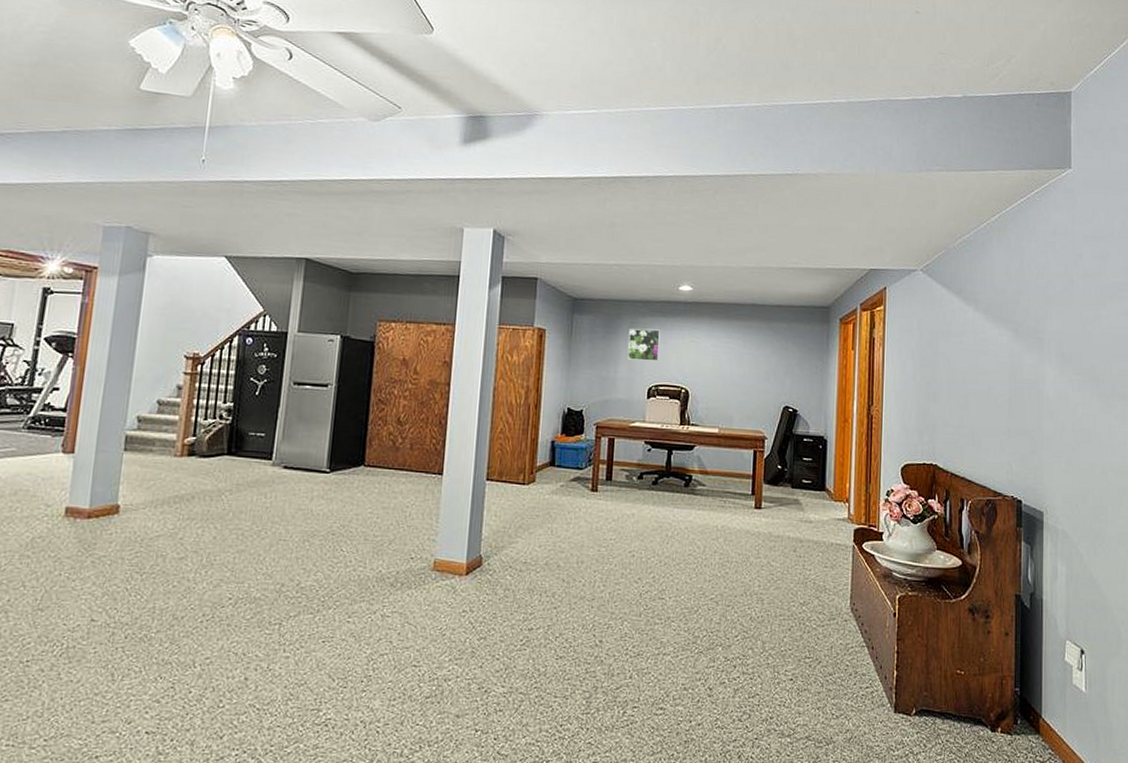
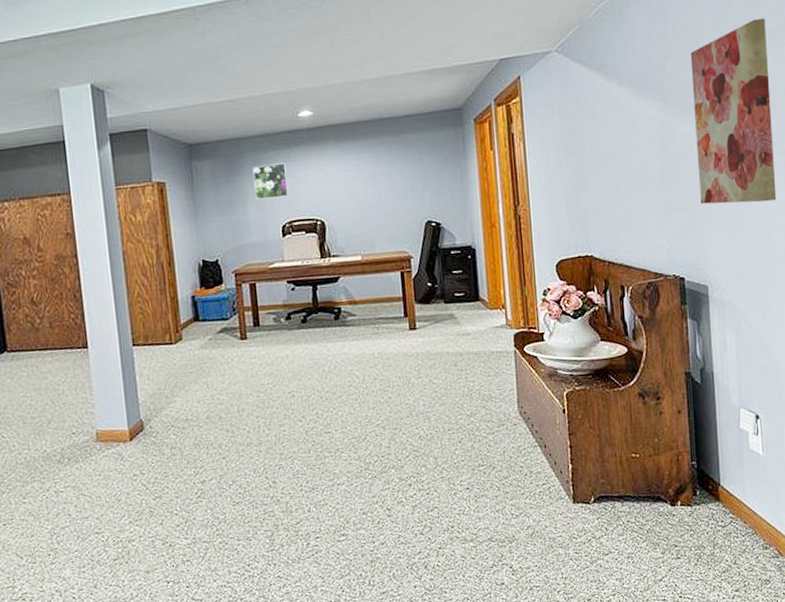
wall art: none [1041,272,1113,441] -> present [690,18,777,204]

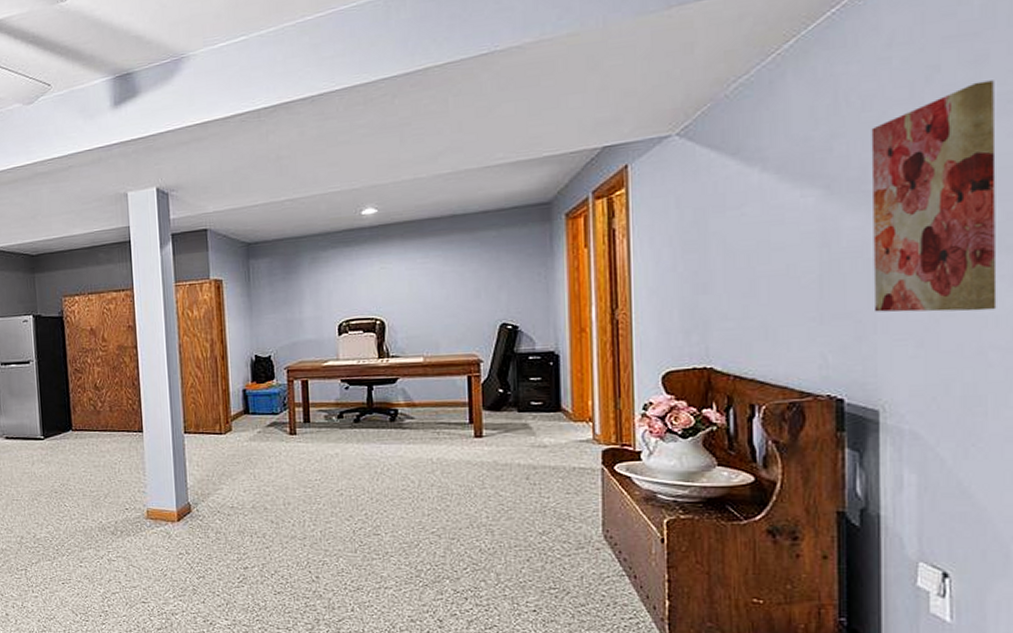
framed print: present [252,163,288,200] -> none [310,261,347,298]

